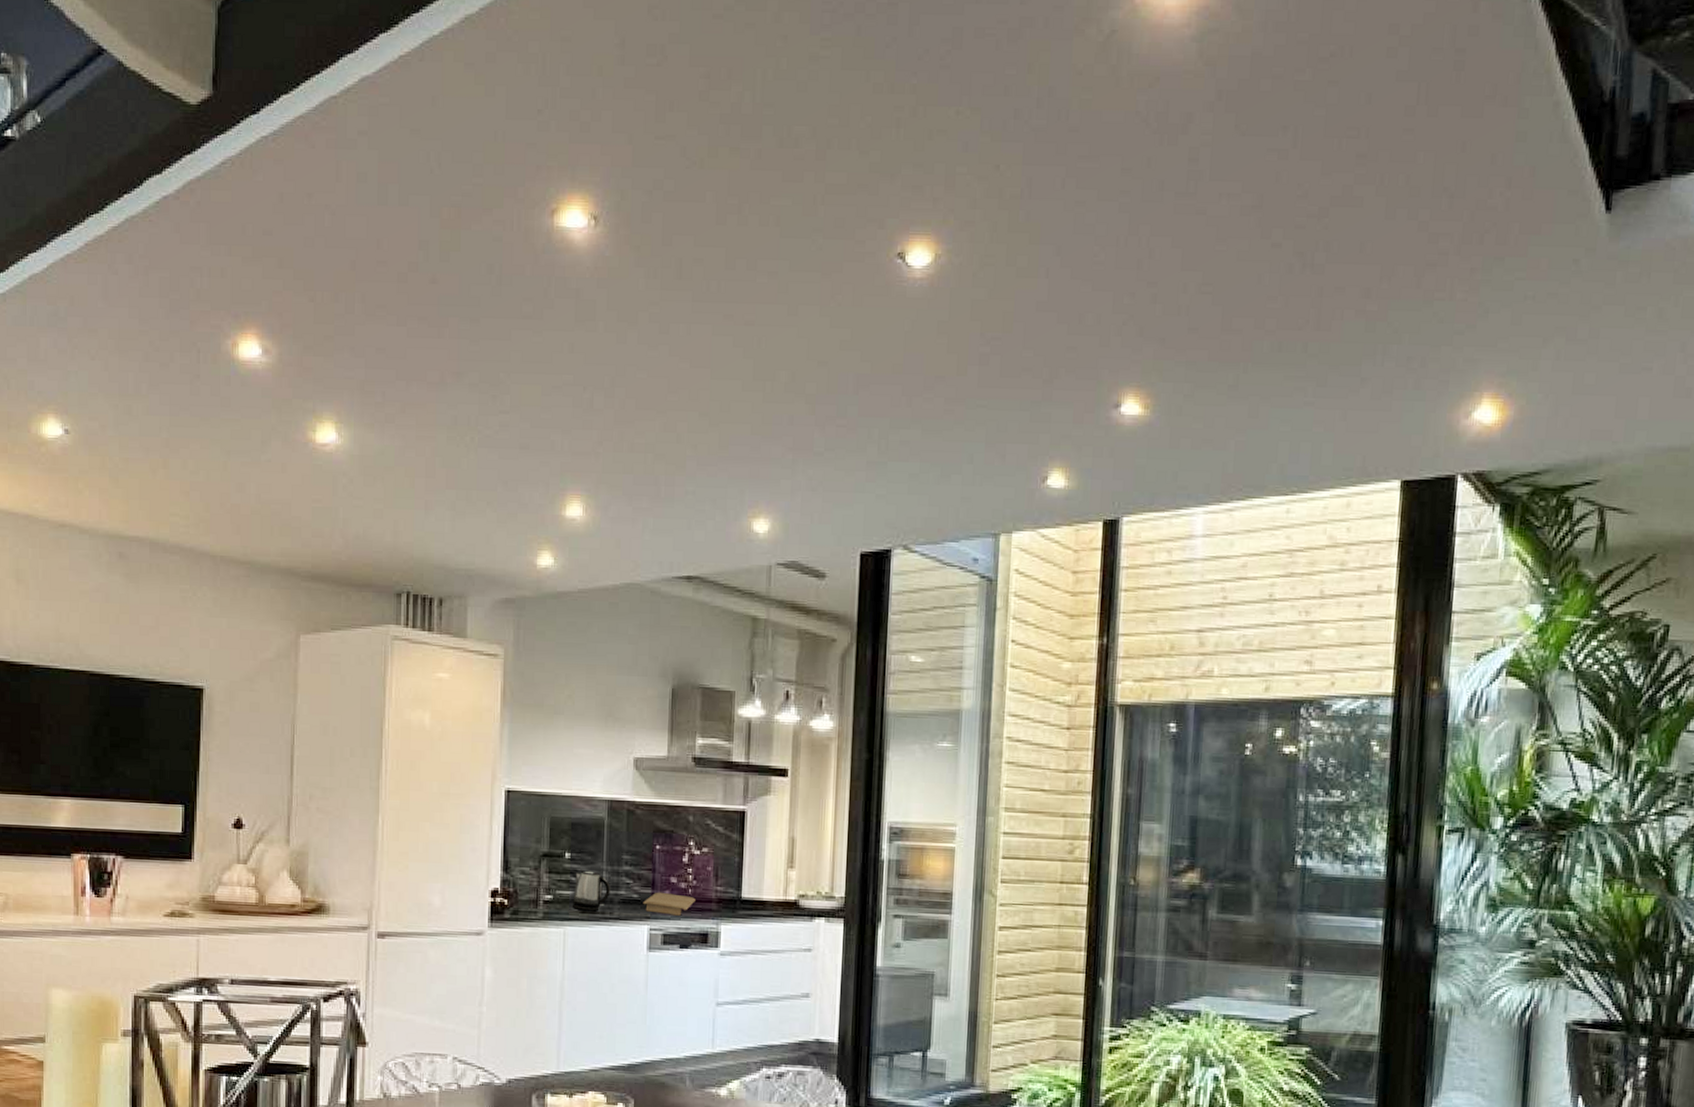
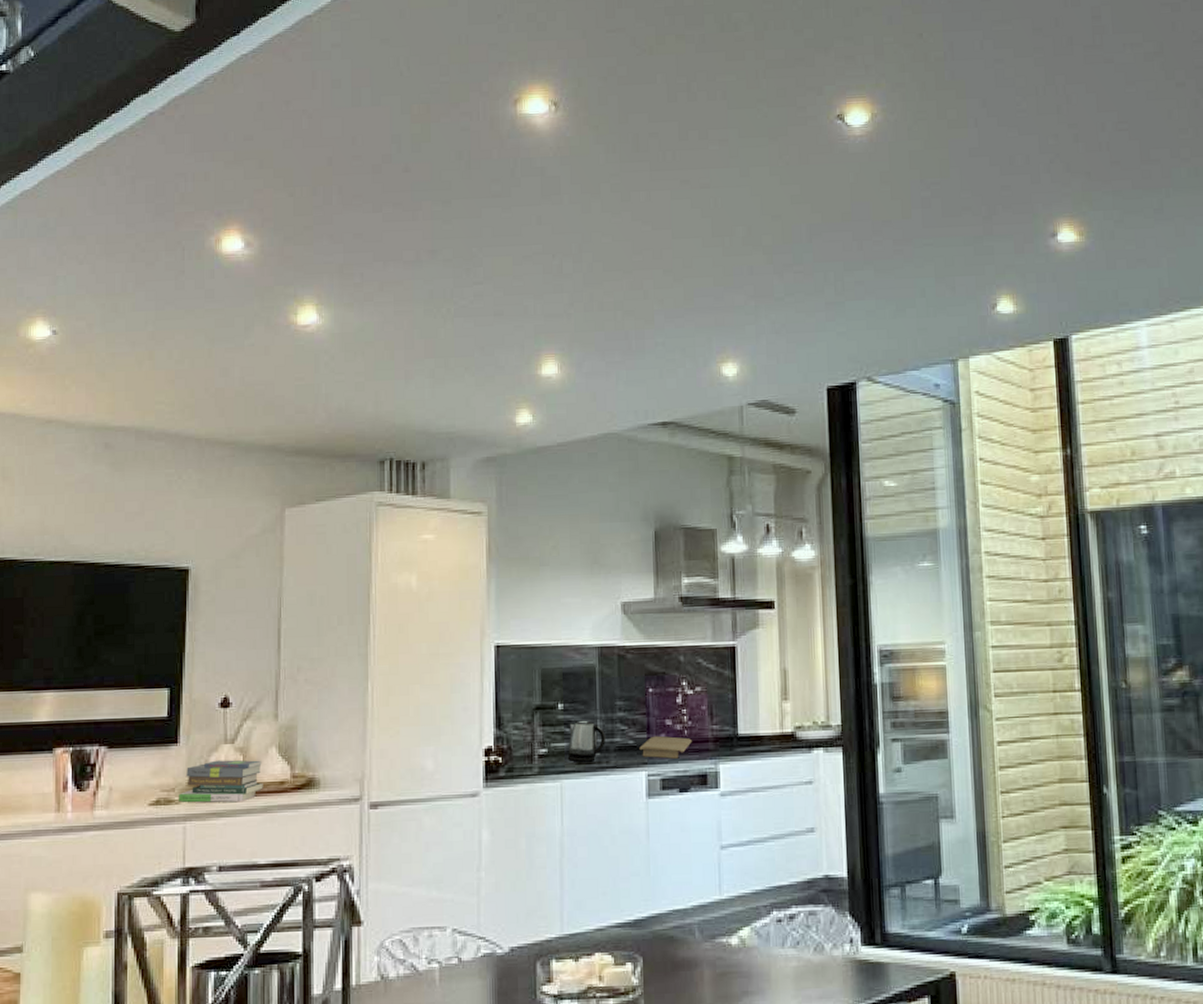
books: none [193,879,274,921] -> present [179,760,263,803]

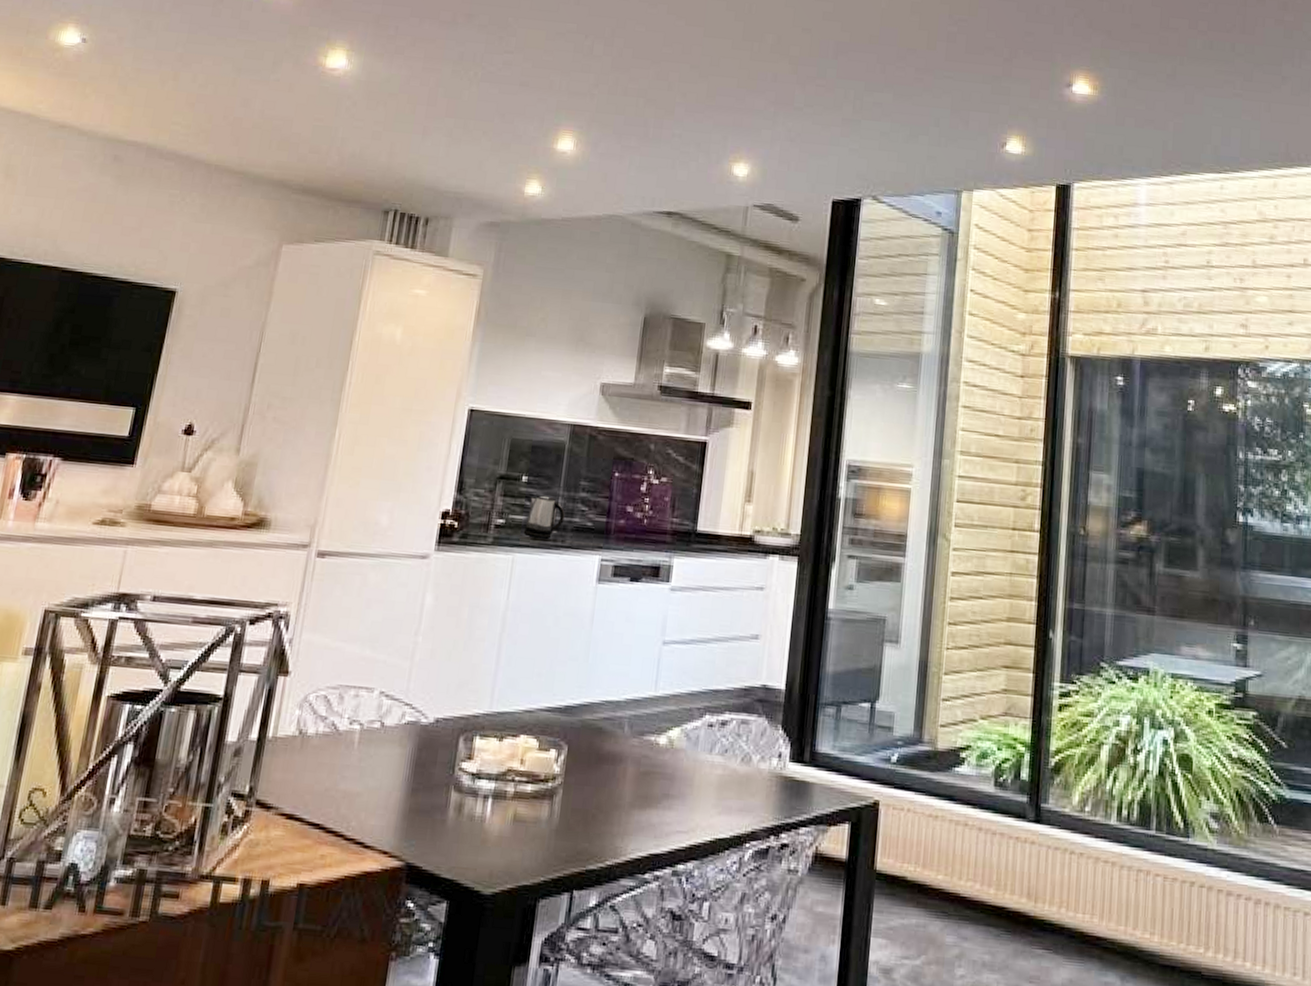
books: present [179,760,263,803] -> none [124,487,216,534]
cutting board: present [639,735,692,759] -> none [596,521,650,547]

